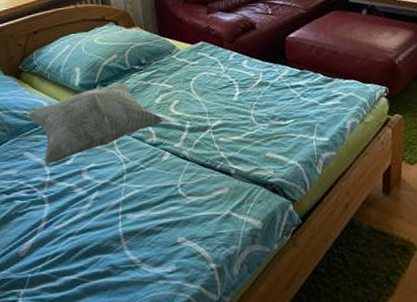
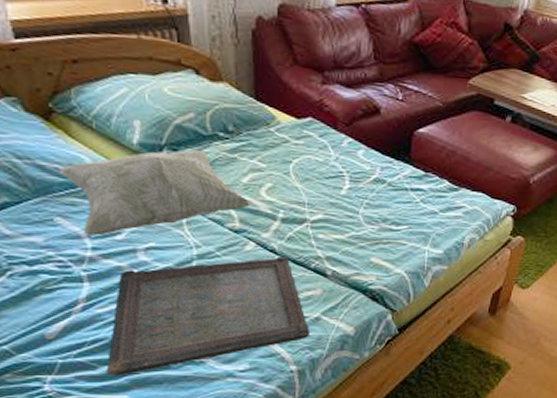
serving tray: none [63,161,223,286] -> present [106,256,309,376]

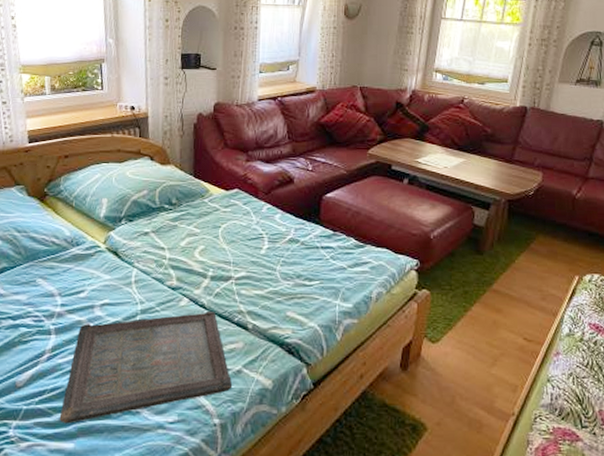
decorative pillow: present [59,150,252,236] -> none [45,220,187,294]

